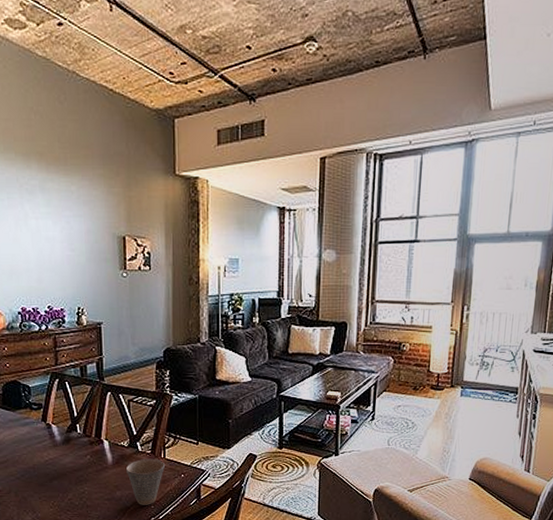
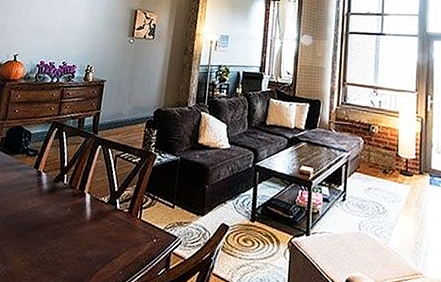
cup: present [126,458,165,505] -> none [102,217,139,270]

